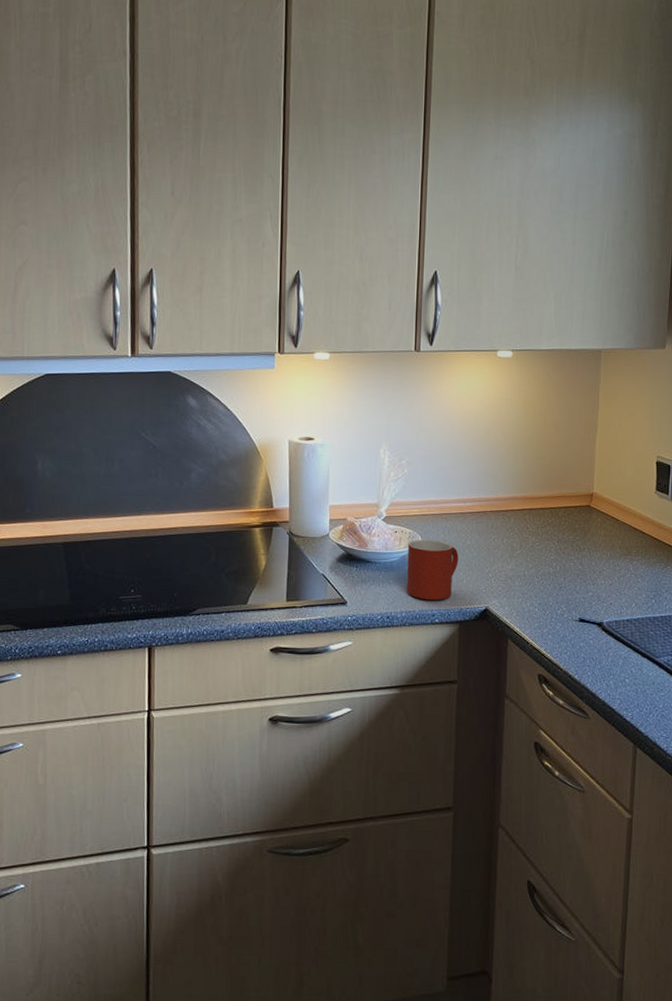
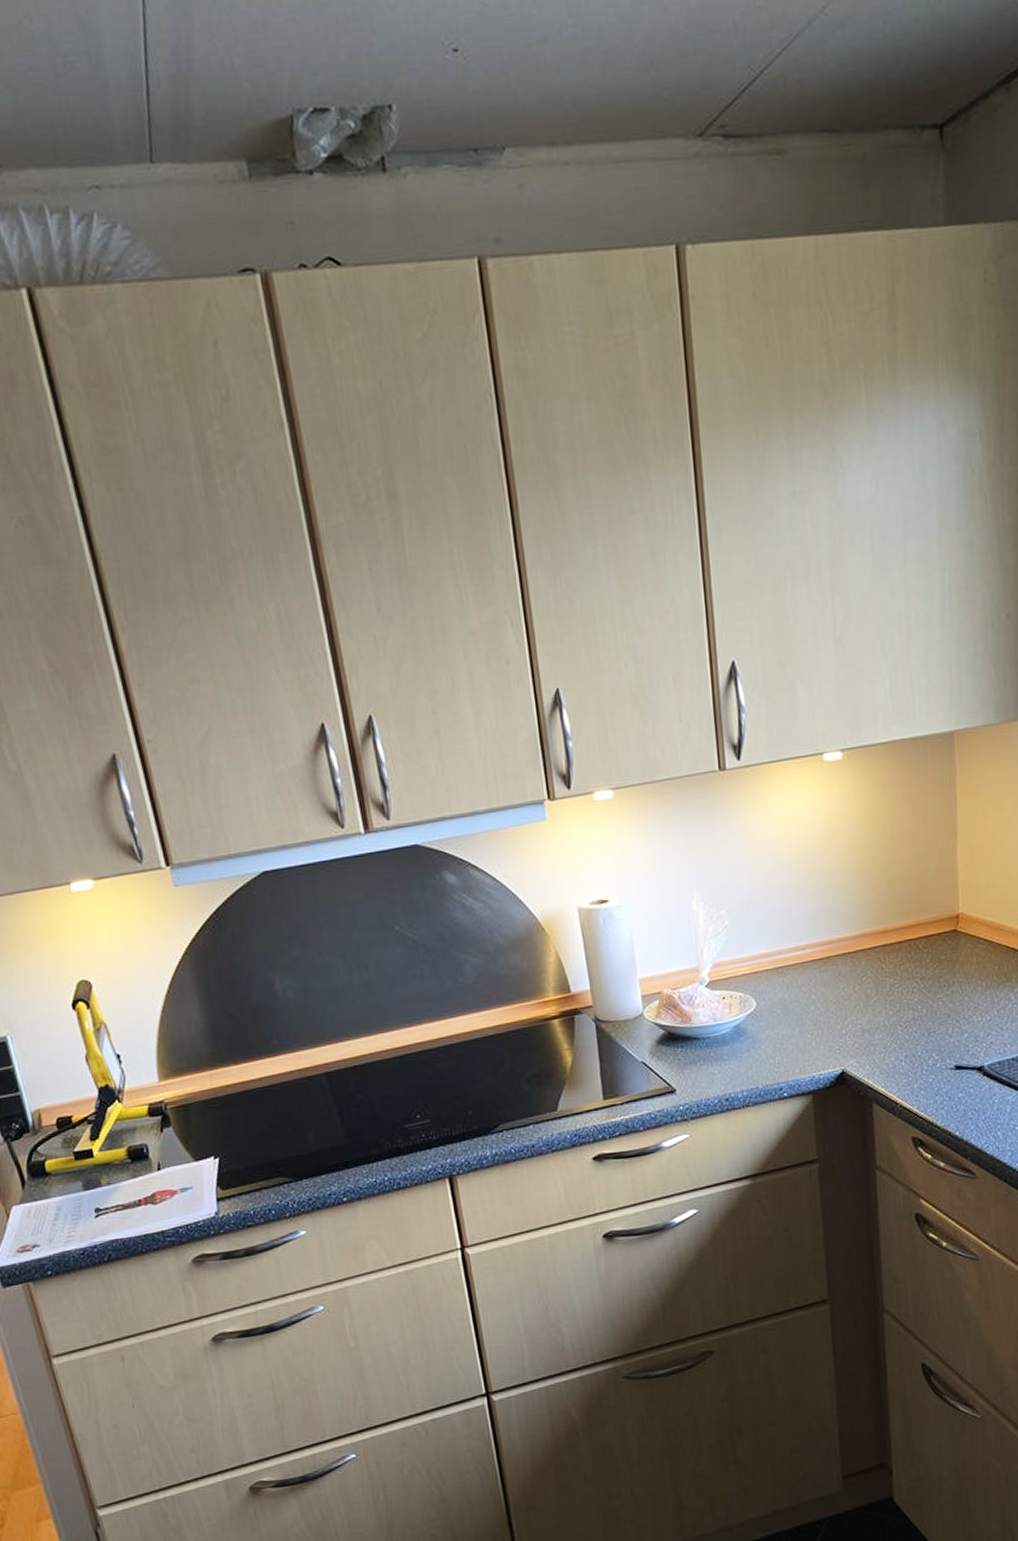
mug: present [407,539,459,601] -> none [740,999,804,1073]

